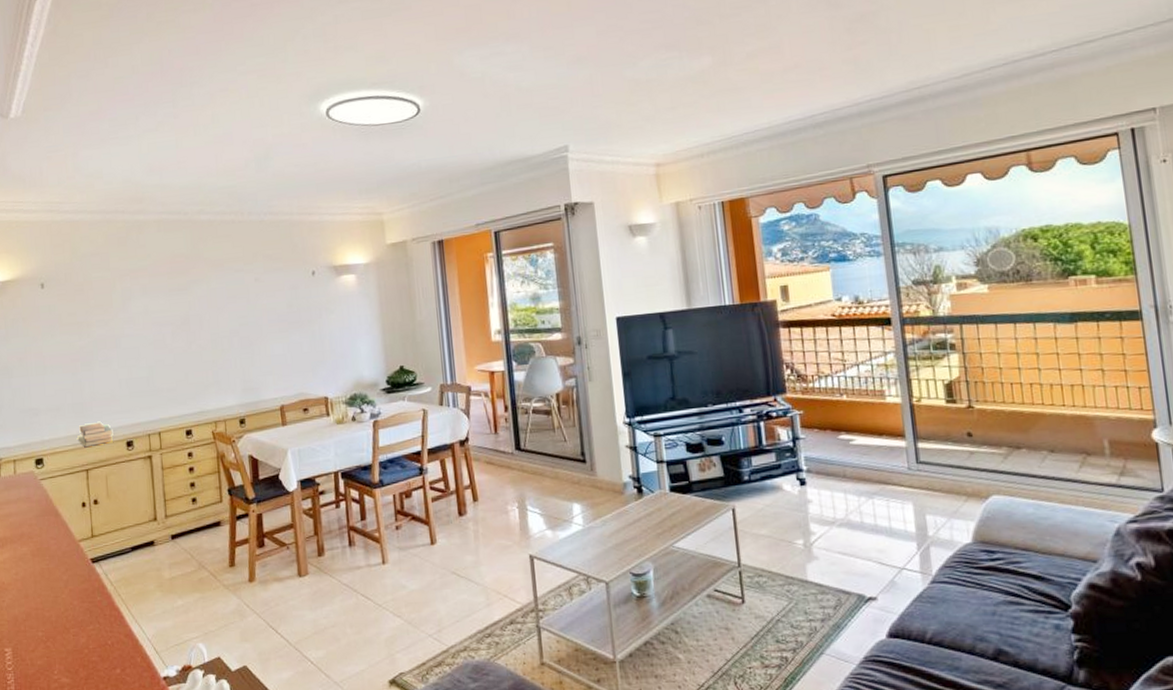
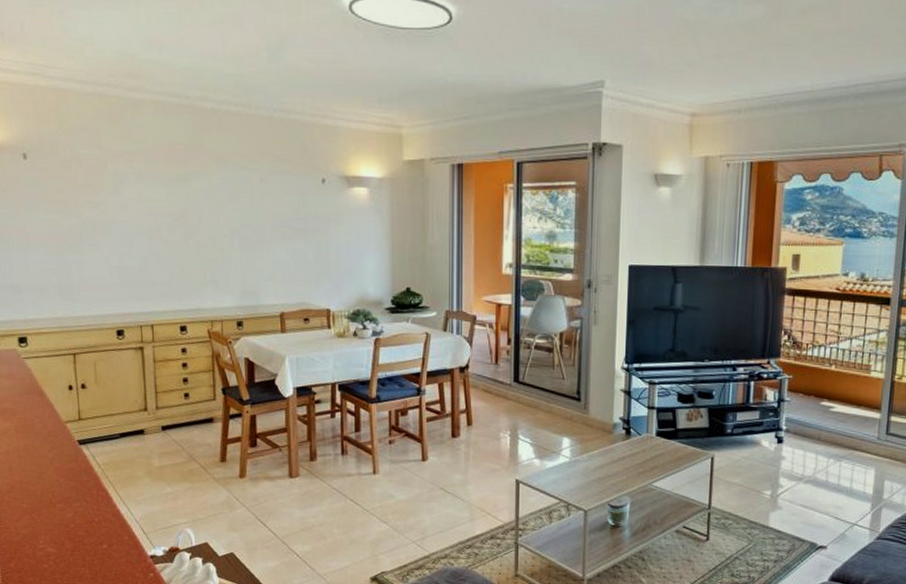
books: present [78,422,112,448] -> none [64,307,102,332]

